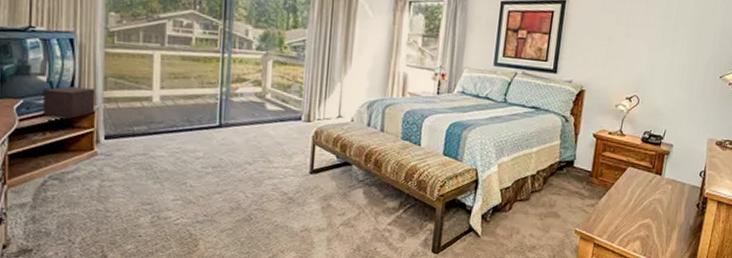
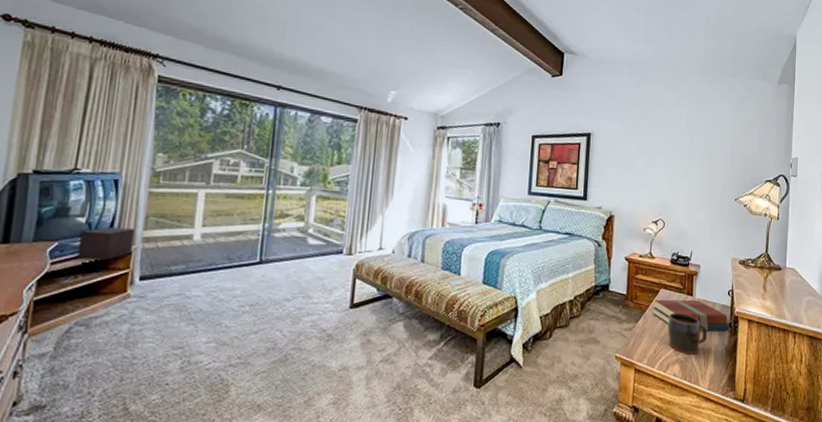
books: none [617,177,698,211] -> present [653,299,730,331]
mug: none [630,191,674,232] -> present [667,313,708,354]

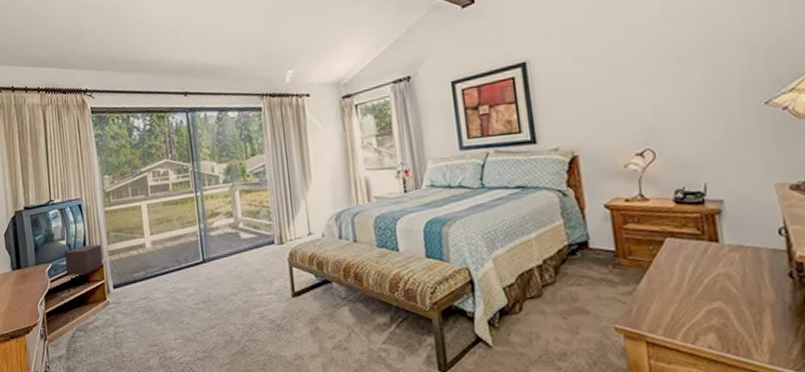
books: present [653,299,730,331] -> none [658,246,792,287]
mug: present [667,313,708,354] -> none [685,266,755,319]

